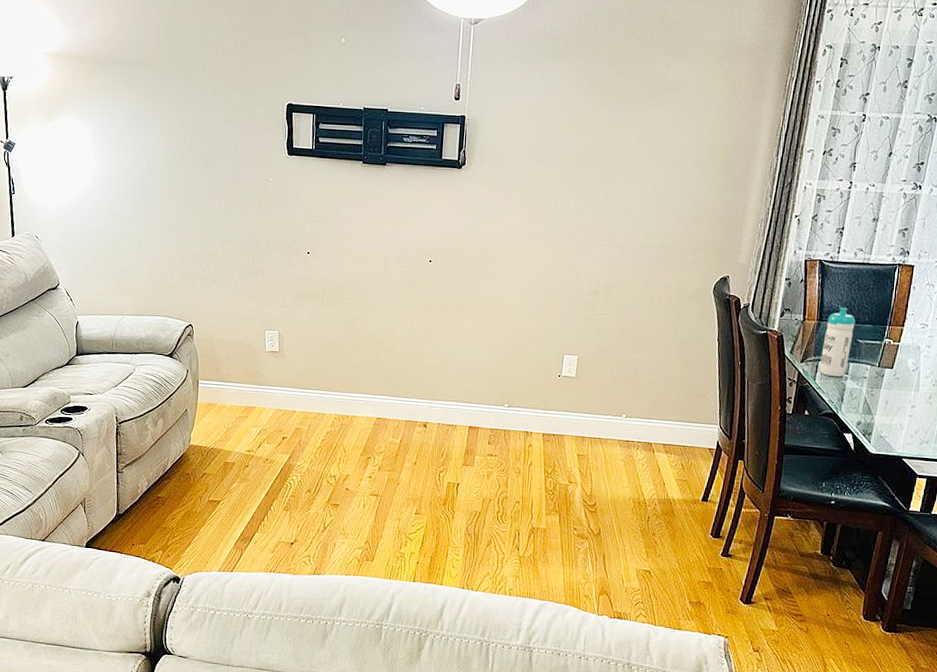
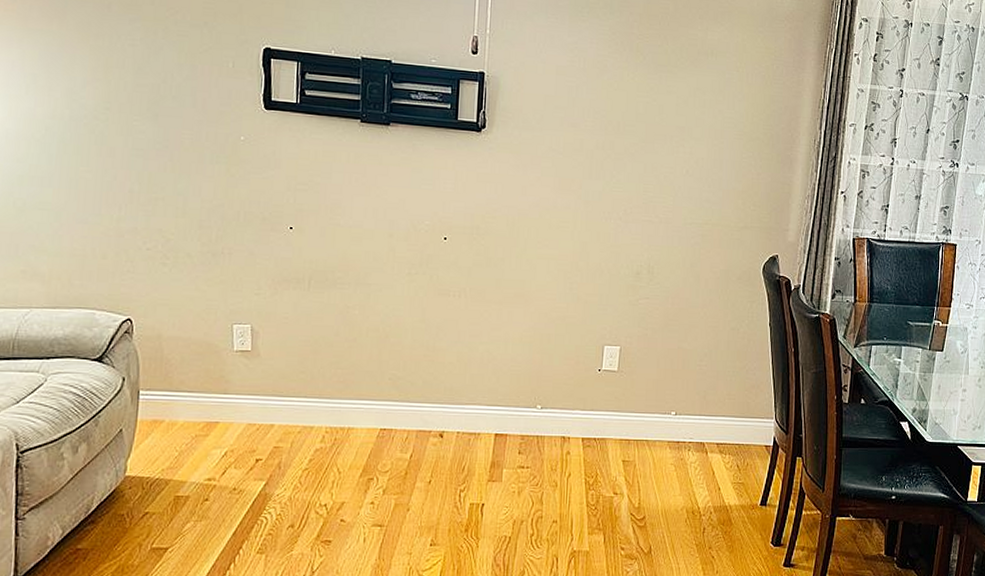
water bottle: present [820,307,856,377] -> none [873,288,905,362]

